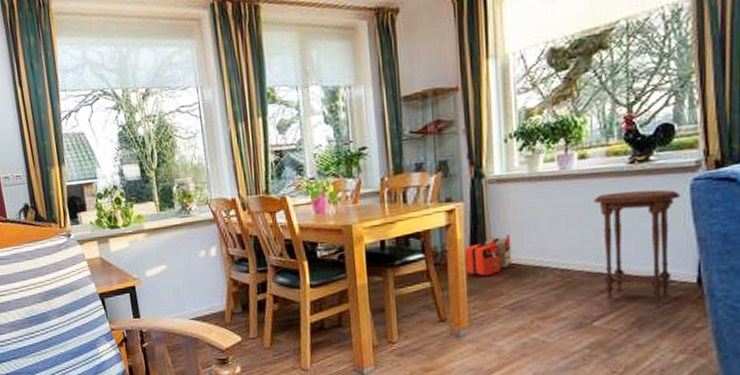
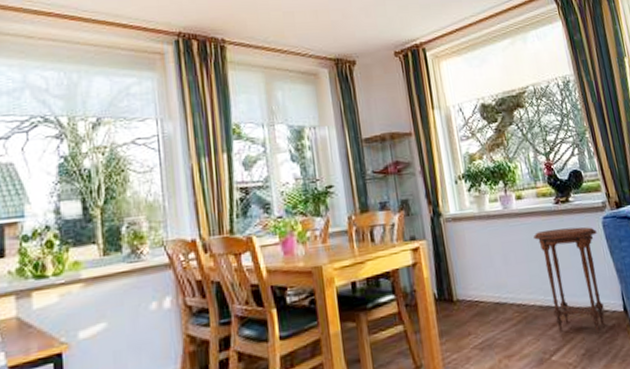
first aid kit: present [464,234,512,276] -> none [432,271,475,316]

